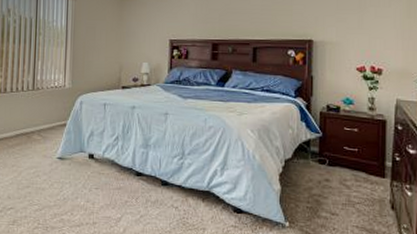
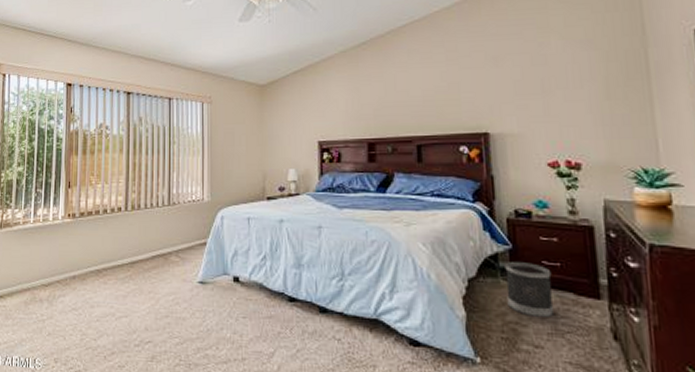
wastebasket: none [314,147,350,192] -> present [505,262,555,319]

